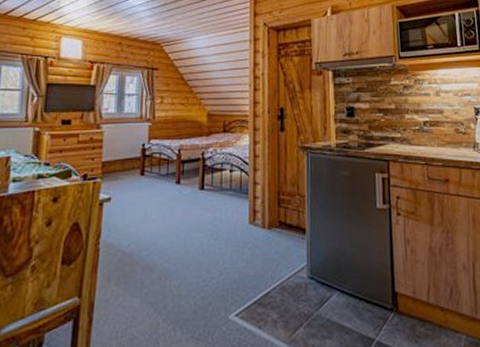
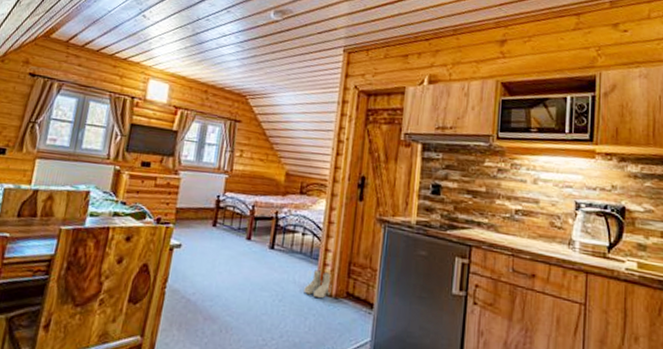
boots: none [238,204,264,232] -> present [304,270,332,299]

